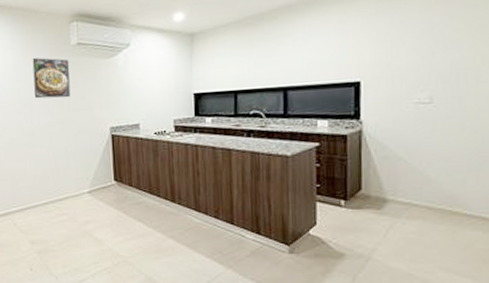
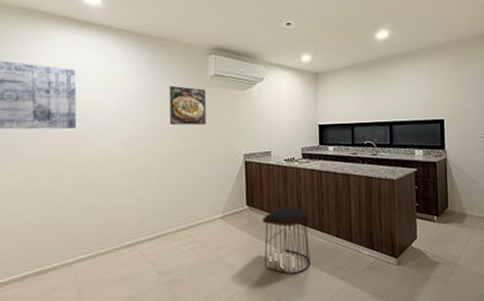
stool: none [130,183,185,254] -> present [262,206,311,275]

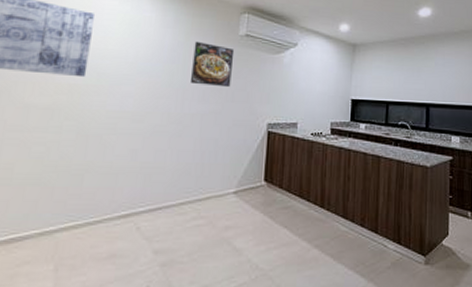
stool: present [262,206,311,275] -> none [276,186,330,266]

